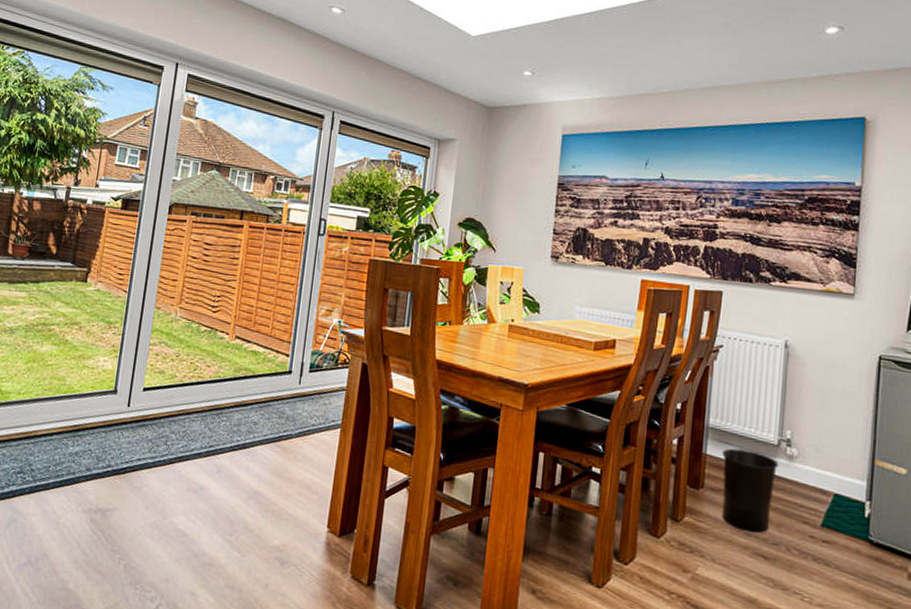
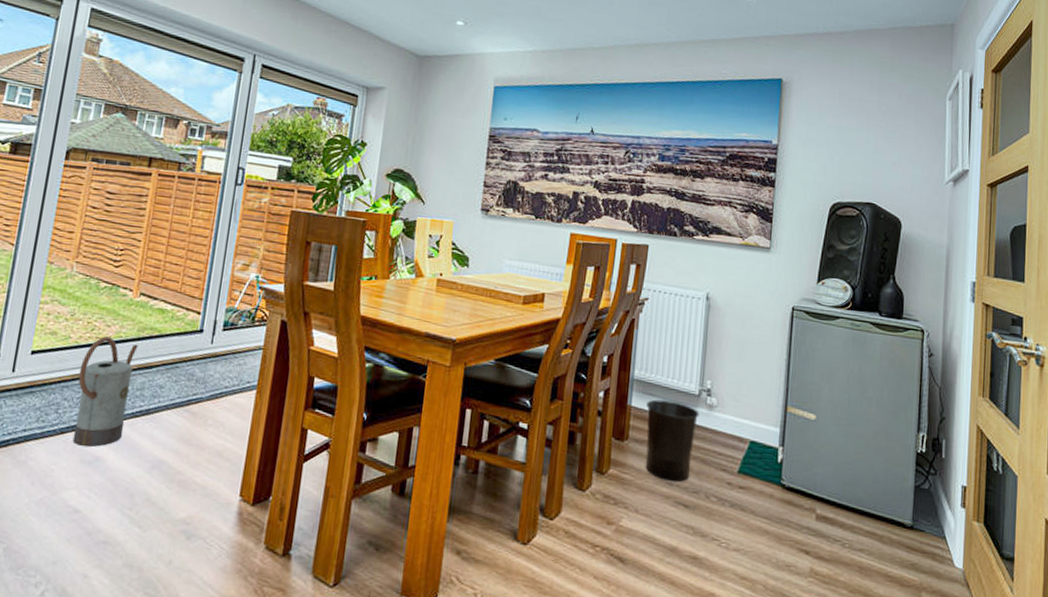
watering can: none [180,376,235,477] -> present [72,336,138,447]

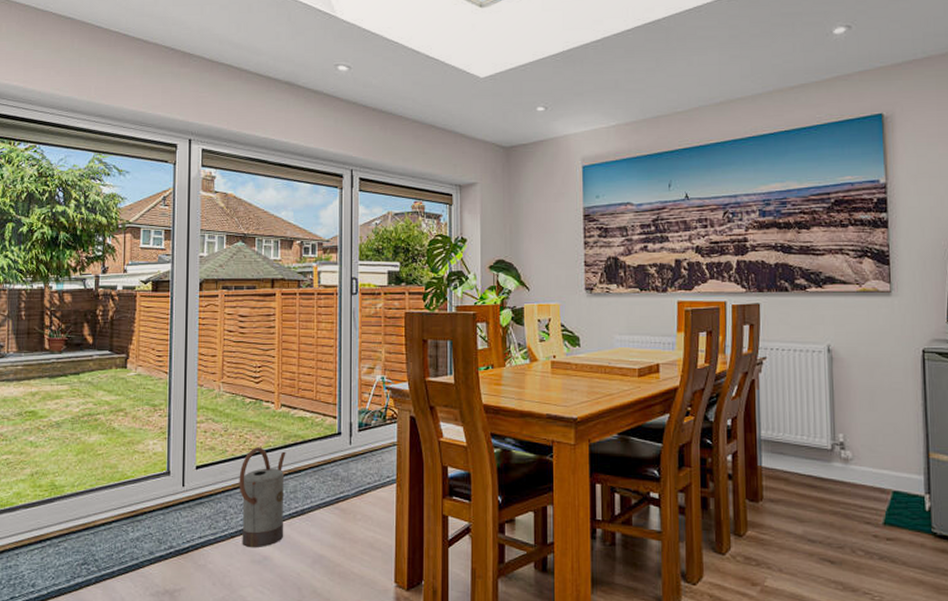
waste bin: present [645,399,699,482] -> none [778,458,835,538]

